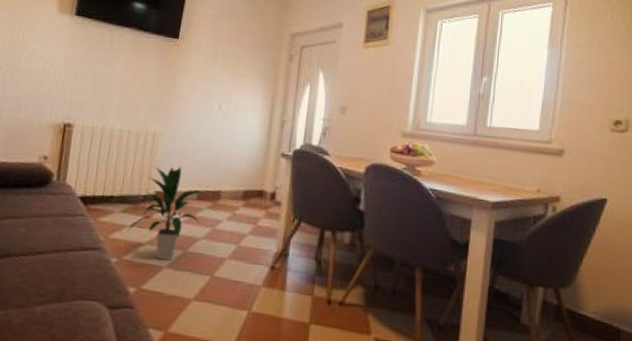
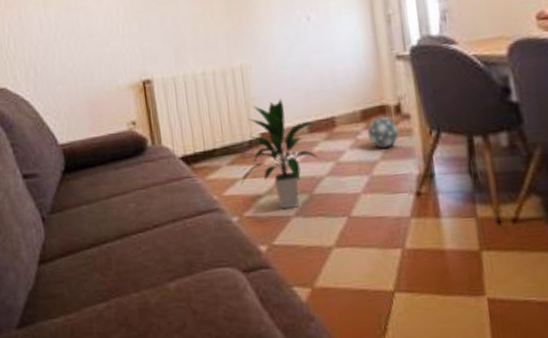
ball: none [243,199,270,226] -> present [367,116,399,148]

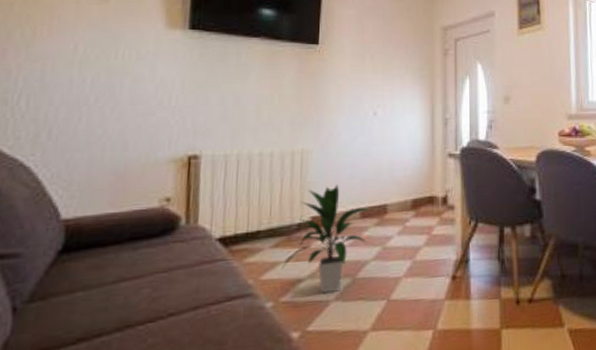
ball: present [367,116,399,148] -> none [415,206,443,235]

